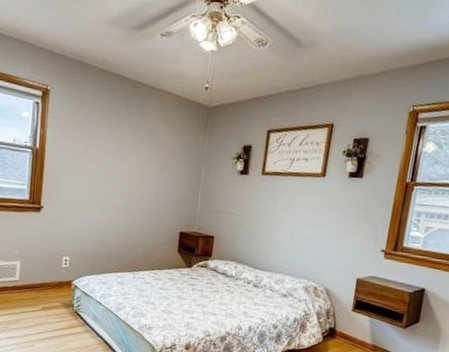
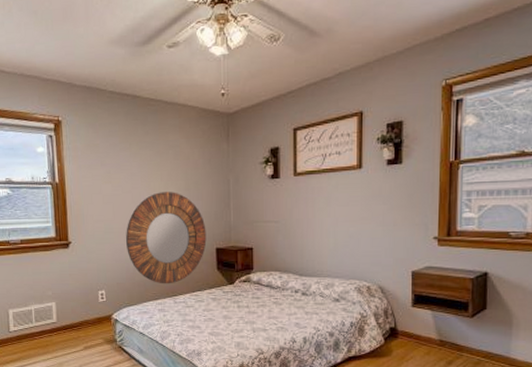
home mirror: none [95,171,173,260] -> present [126,192,207,284]

